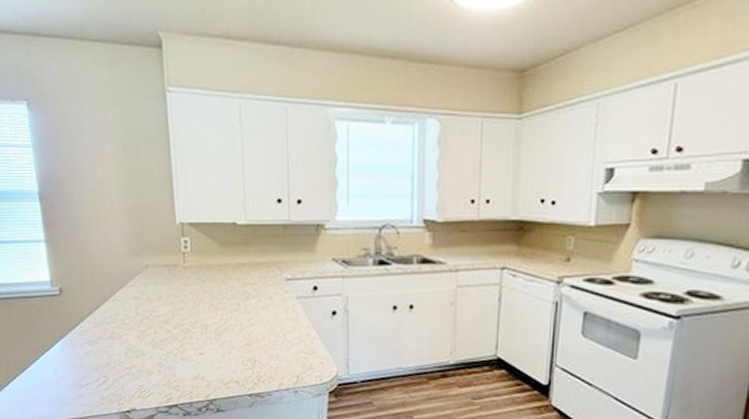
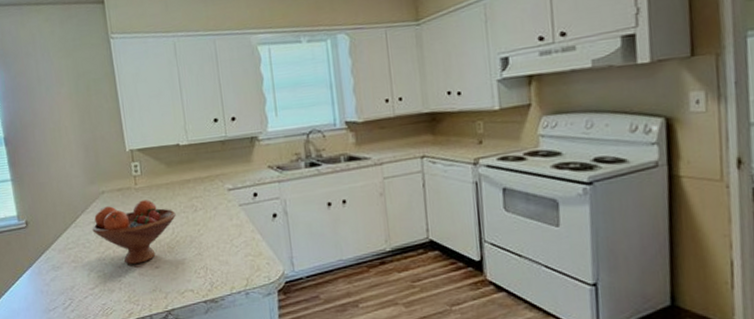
fruit bowl: none [133,280,226,348] -> present [92,200,176,264]

